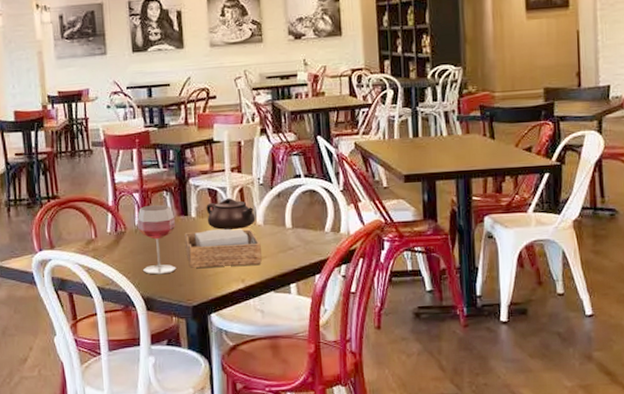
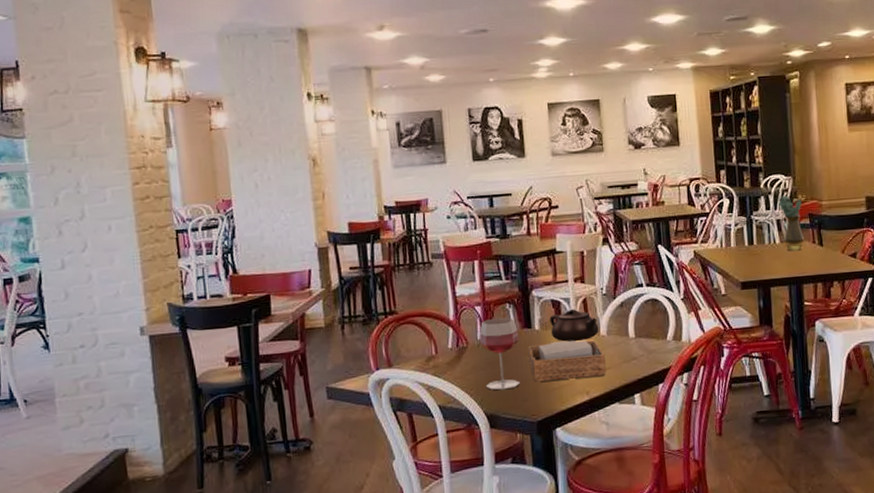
vase: none [445,85,474,144] -> present [777,194,804,251]

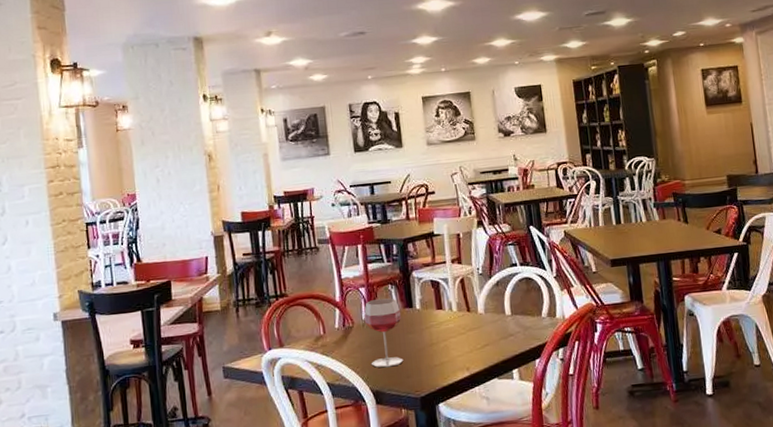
napkin holder: present [528,340,606,382] -> none [410,318,485,359]
teapot: present [549,308,599,343] -> none [429,288,477,321]
vase: present [777,194,804,251] -> none [641,175,670,229]

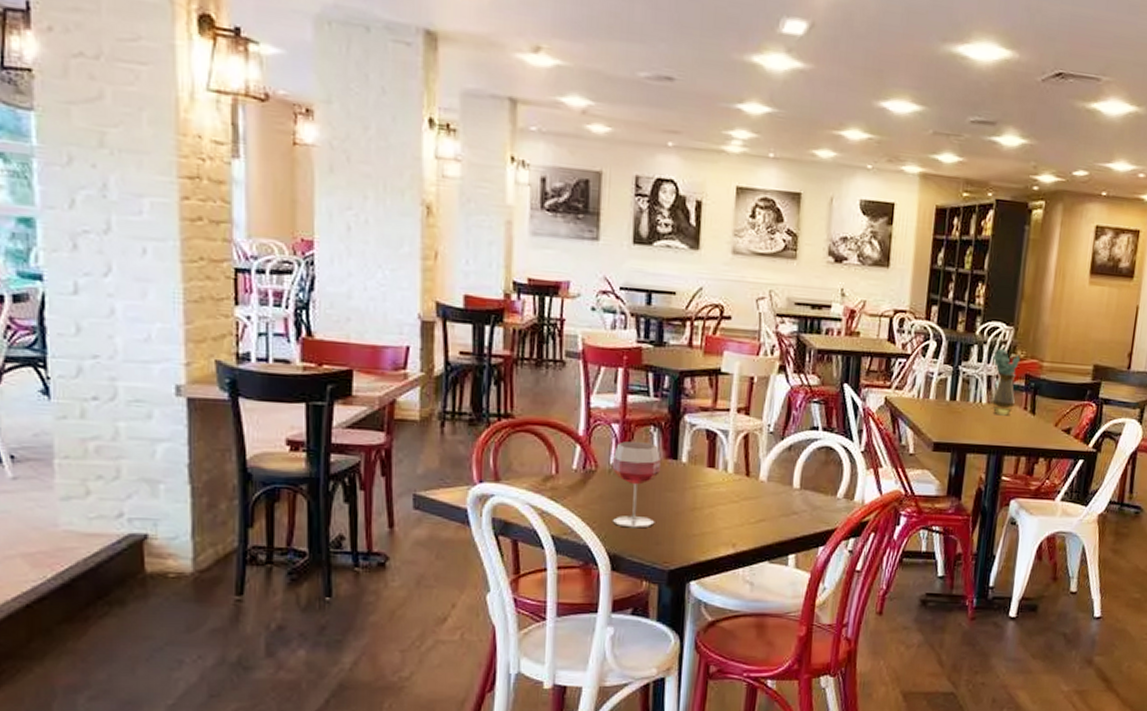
vase: none [641,175,670,229] -> present [991,345,1021,416]

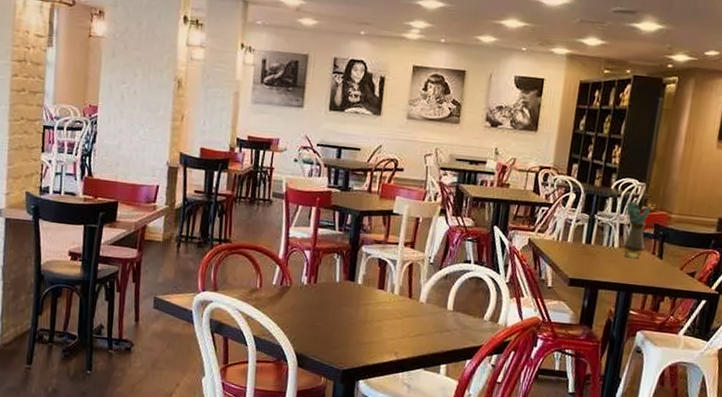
wineglass: present [611,441,661,529] -> none [300,265,341,335]

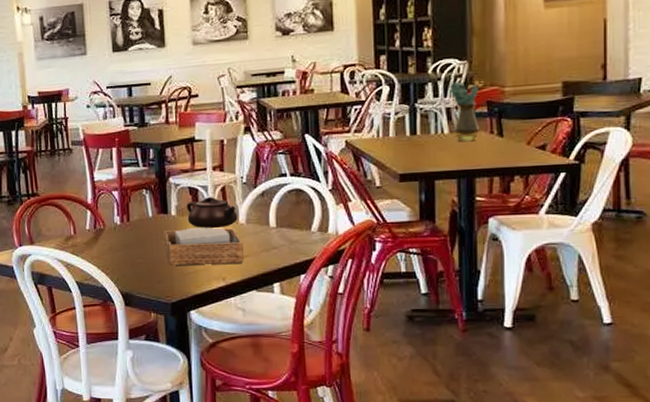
napkin holder: none [345,298,420,341] -> present [164,227,244,265]
teapot: none [372,271,420,303] -> present [186,196,238,229]

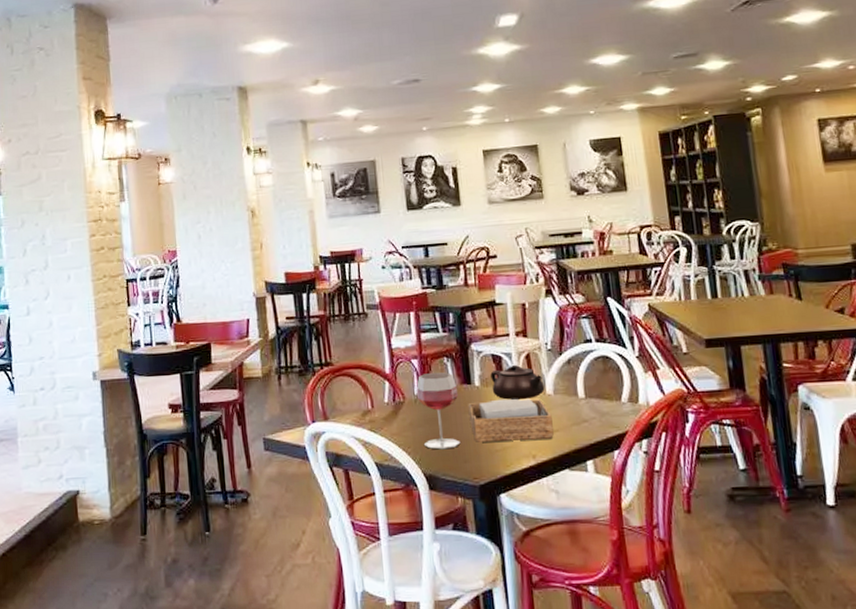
wineglass: none [116,203,156,271] -> present [416,372,461,450]
vase: present [448,80,479,142] -> none [742,241,778,306]

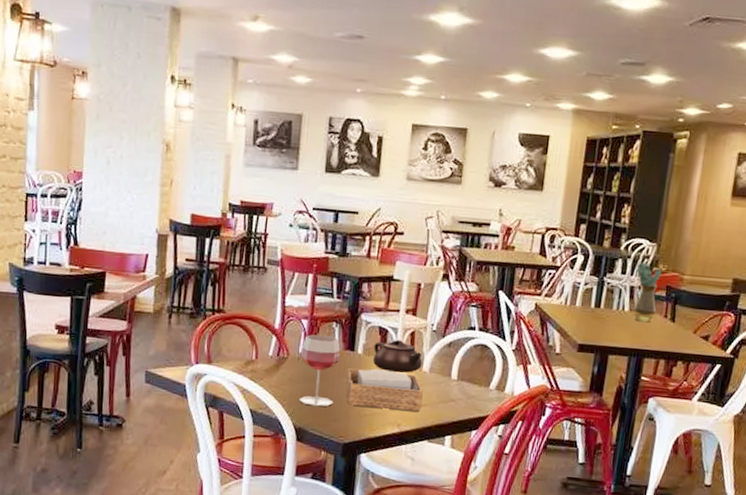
vase: none [742,241,778,306] -> present [633,259,663,323]

